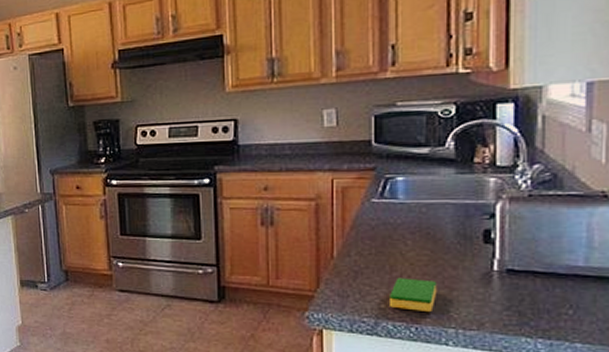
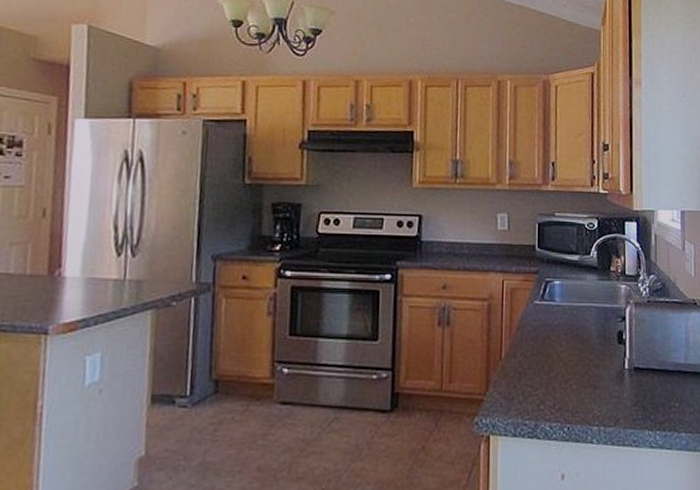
dish sponge: present [390,277,438,313] -> none [548,377,585,412]

